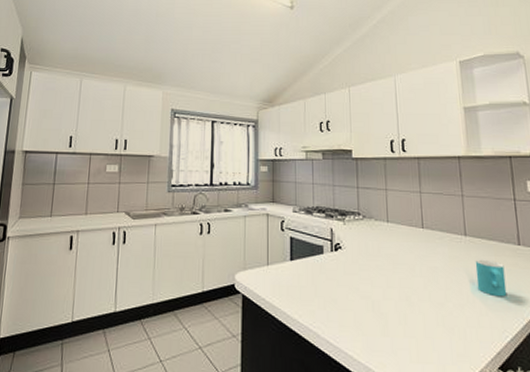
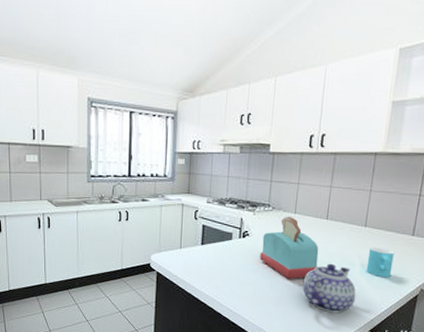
toaster: none [356,226,422,301] -> present [259,217,319,279]
teapot: none [409,280,474,345] -> present [302,263,357,314]

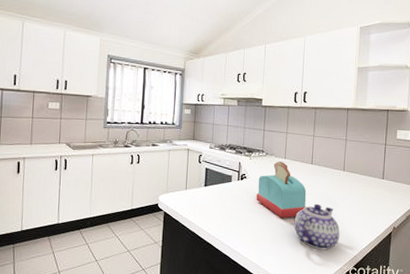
cup: present [366,247,395,278] -> none [347,189,369,217]

